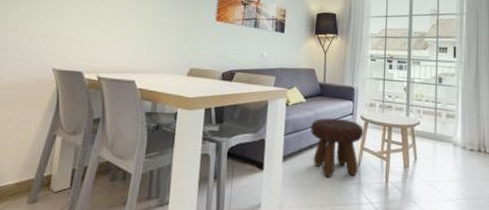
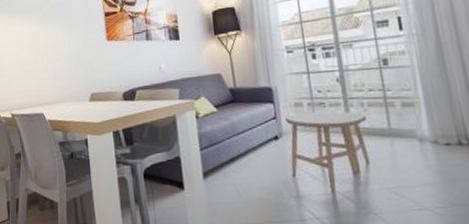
footstool: present [311,118,363,177] -> none [228,124,295,192]

